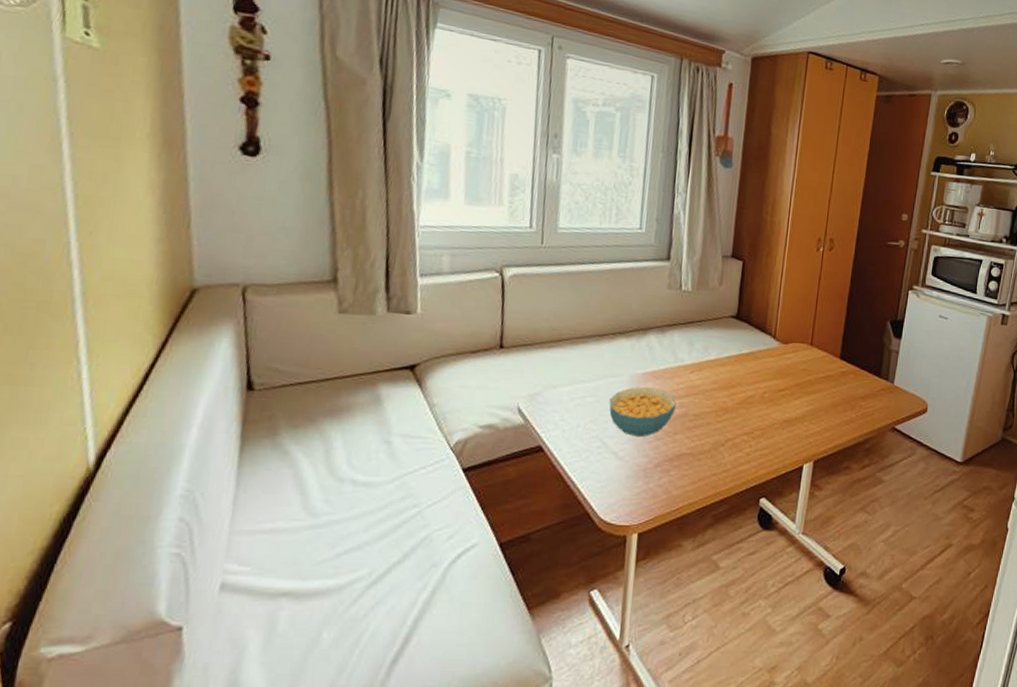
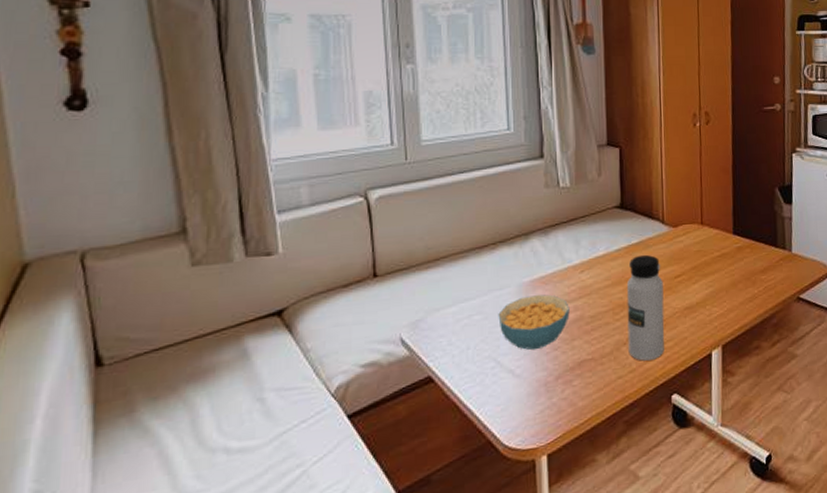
water bottle: none [725,365,767,464] -> present [626,254,665,361]

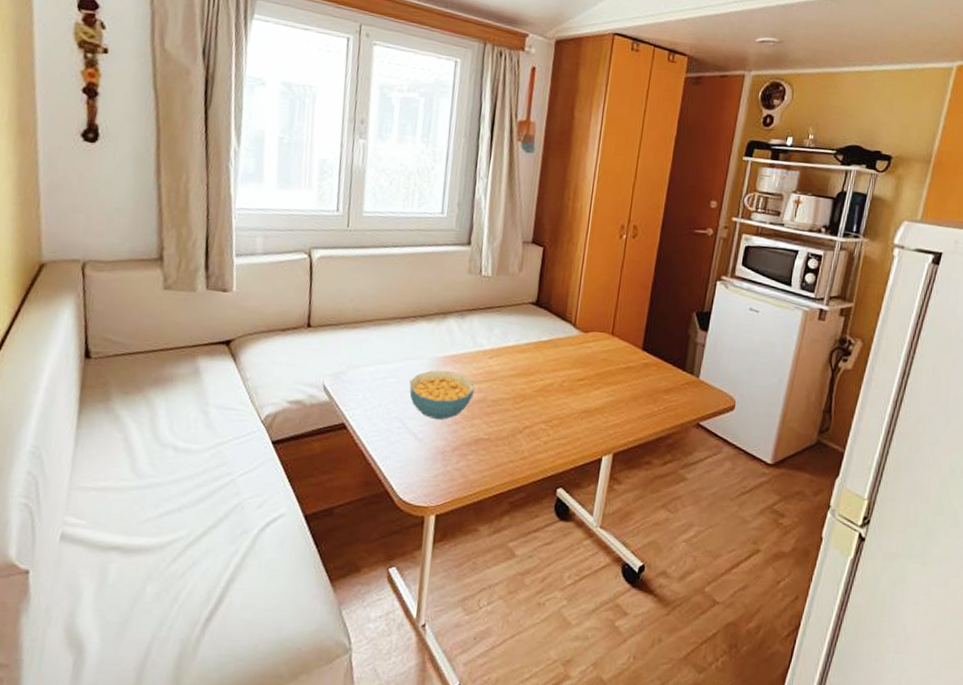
water bottle: present [626,254,665,361] -> none [523,352,566,453]

